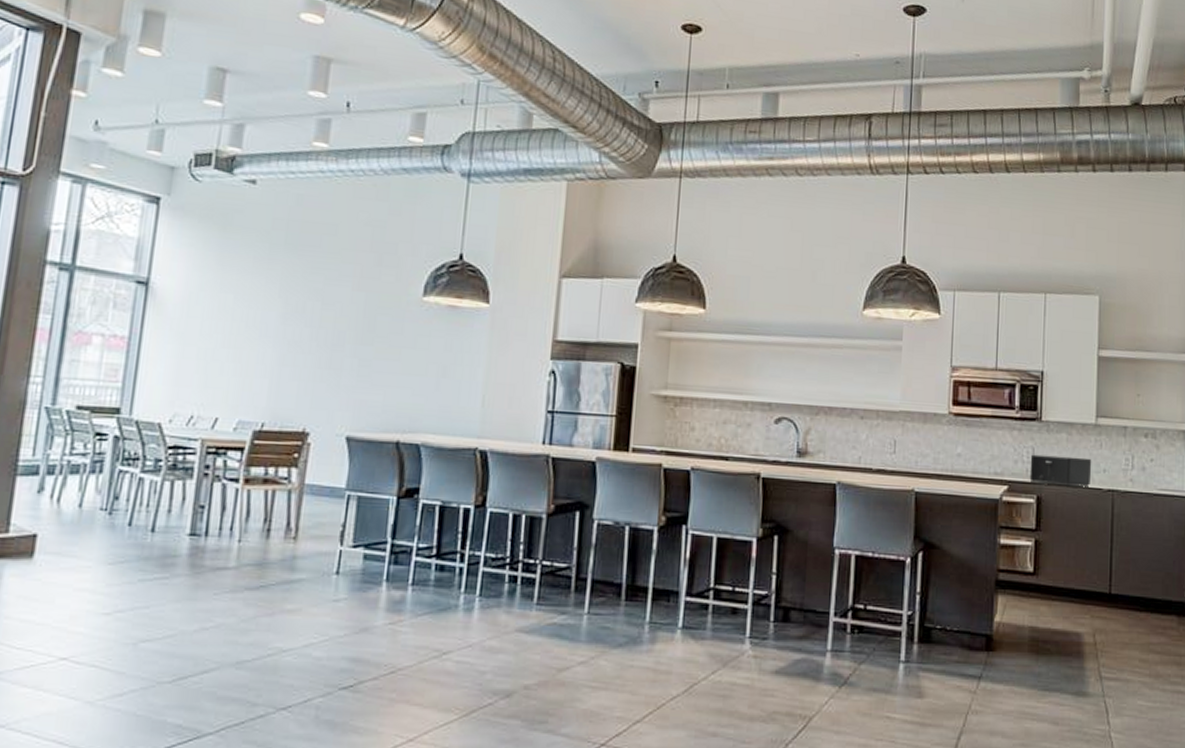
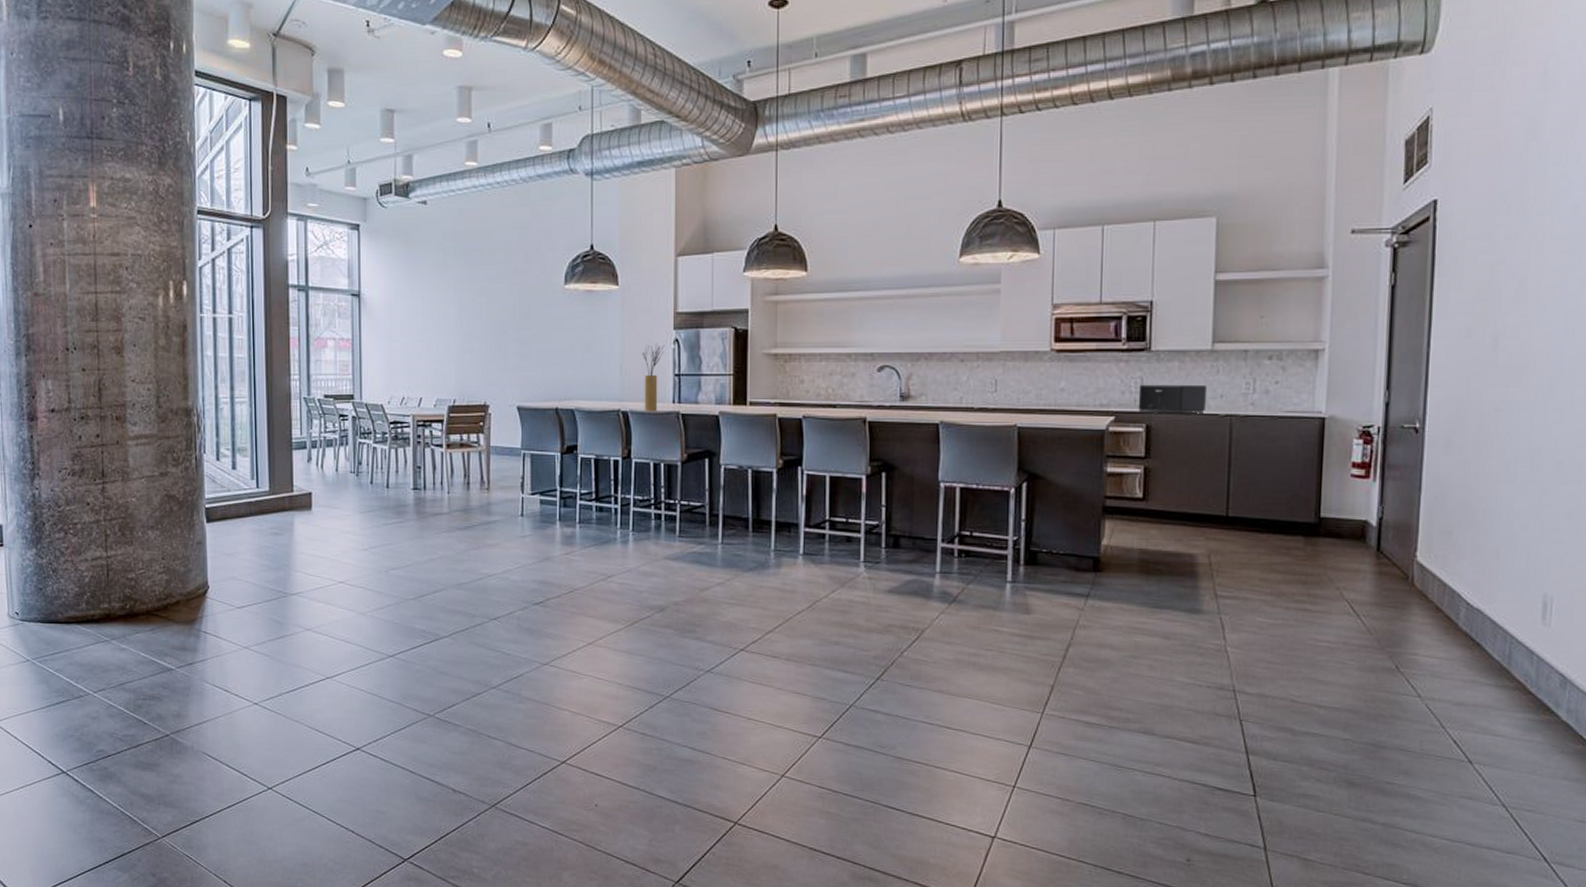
vase: none [507,373,539,453] -> present [643,343,665,412]

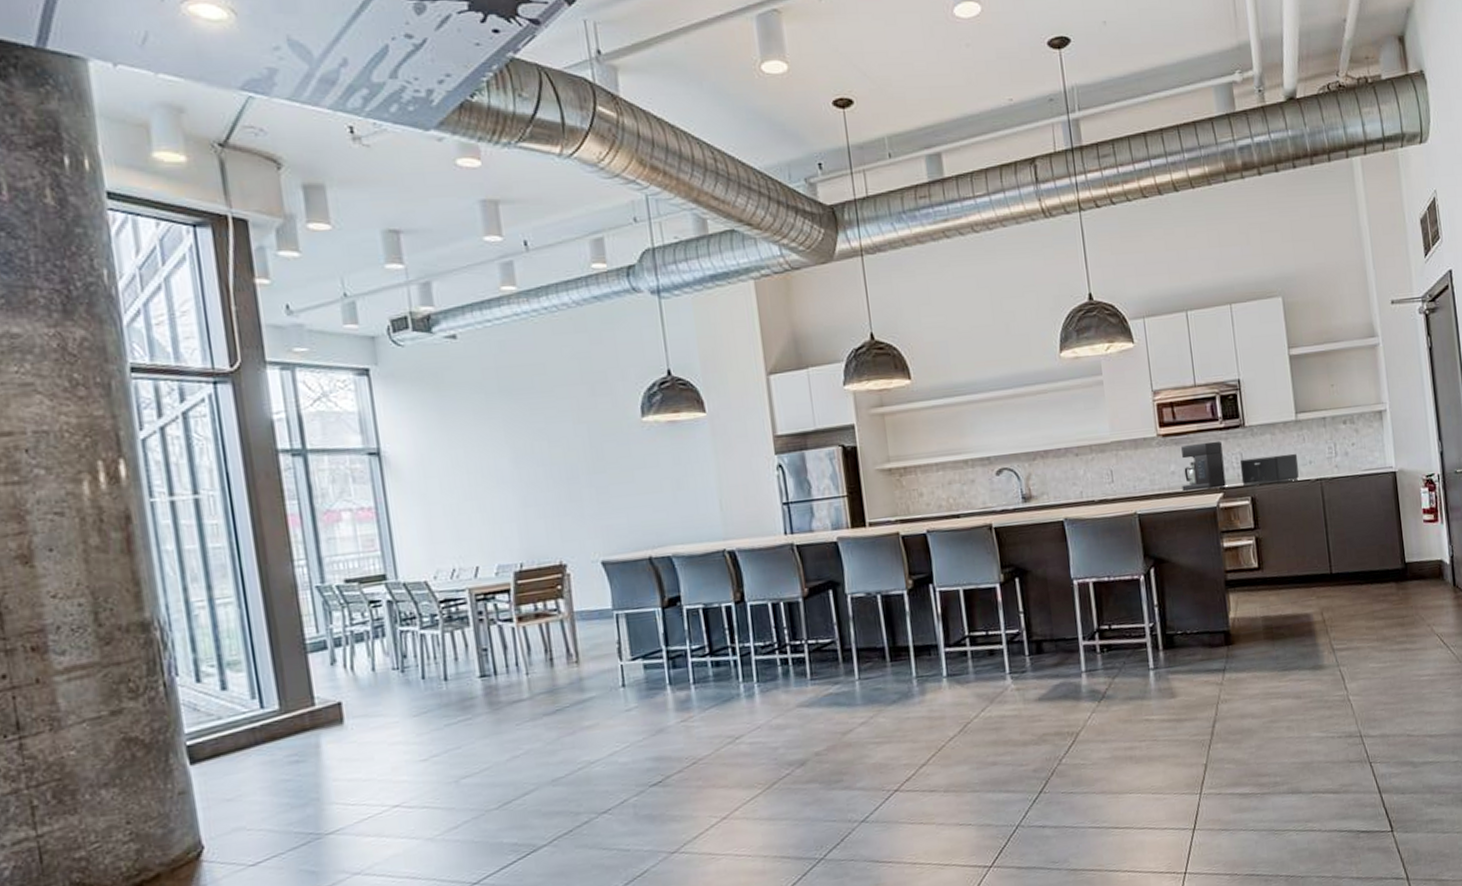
vase: present [643,343,665,412] -> none [743,471,769,548]
coffee maker: none [1070,362,1121,412] -> present [1181,441,1226,492]

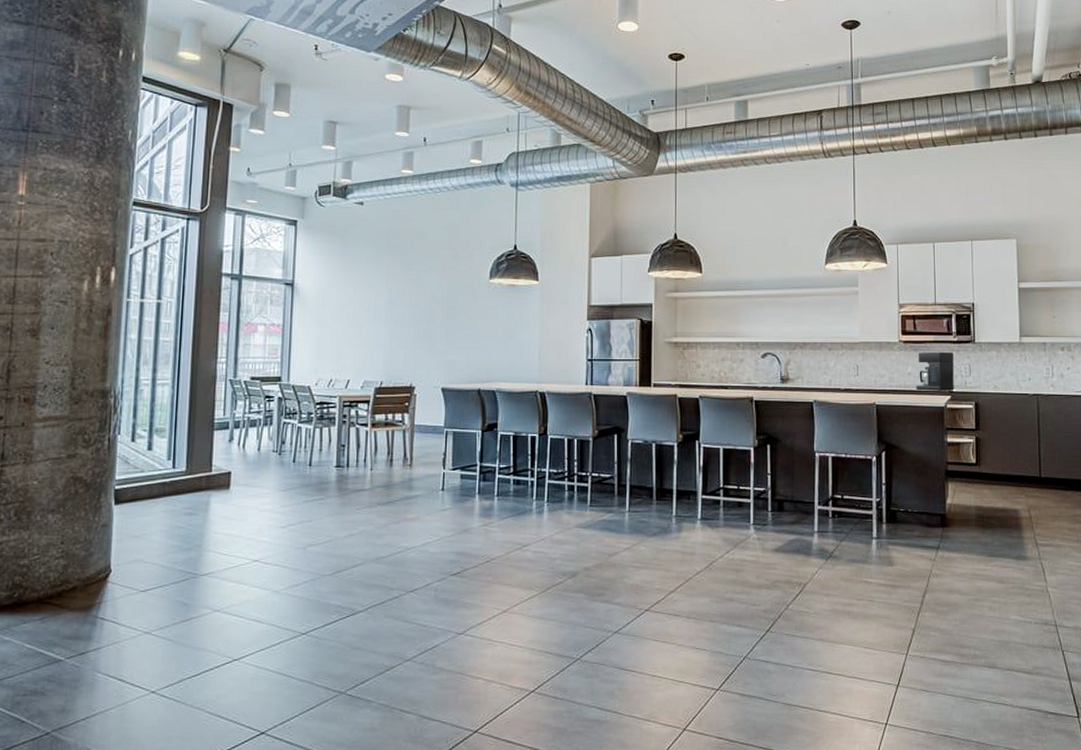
toaster: present [1239,453,1299,486] -> none [967,369,1019,393]

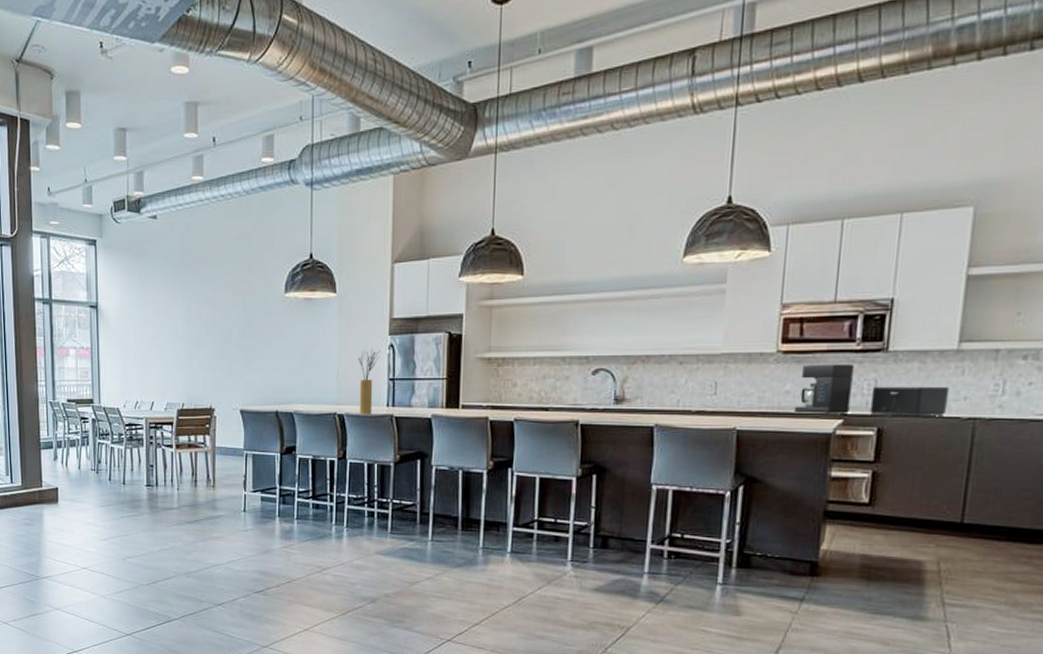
vase: none [559,332,579,393] -> present [358,348,380,415]
toaster: none [967,369,1019,393] -> present [869,386,950,417]

